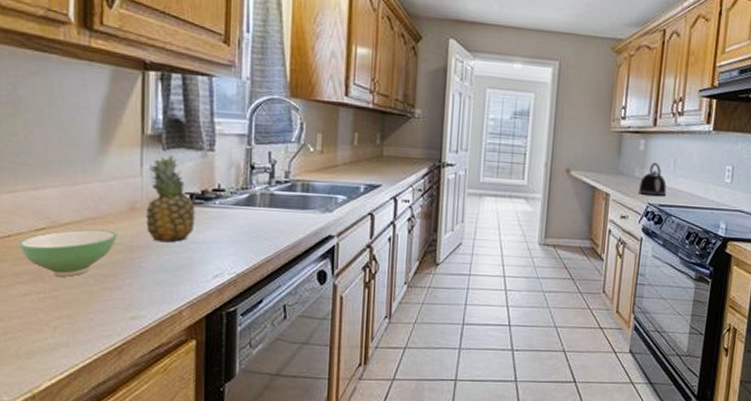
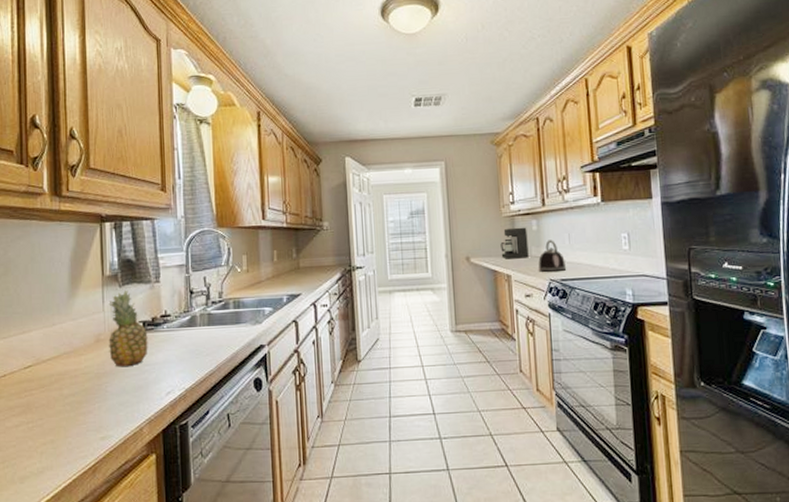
bowl: present [17,229,118,277] -> none [10,362,88,407]
coffee maker: none [603,144,634,178] -> present [500,227,529,259]

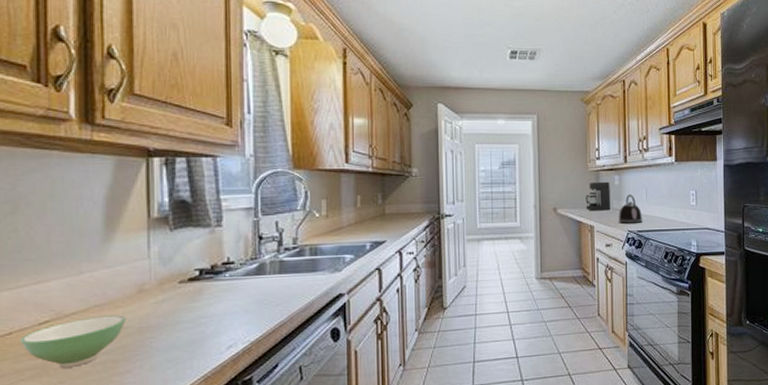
bowl: none [10,362,88,407] -> present [19,315,127,368]
fruit: present [108,289,148,367] -> none [155,234,206,321]

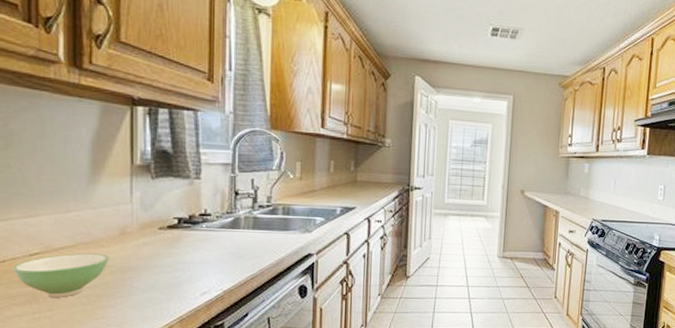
coffee maker: present [585,181,611,211] -> none [553,168,580,198]
kettle: present [618,194,643,225] -> none [583,183,609,214]

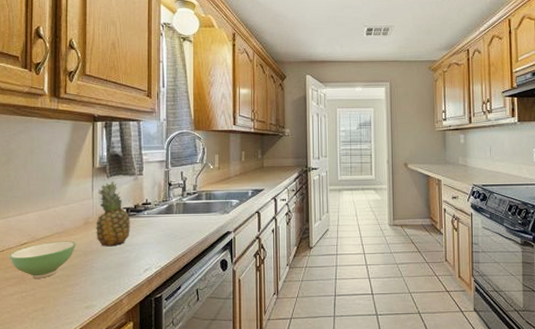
fruit: none [136,182,183,264] -> present [96,180,130,247]

